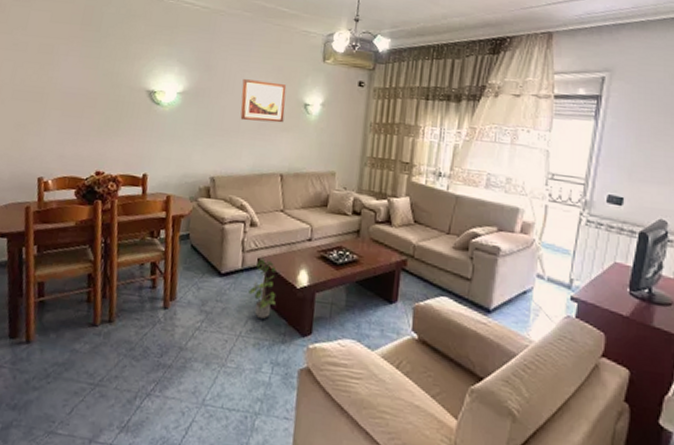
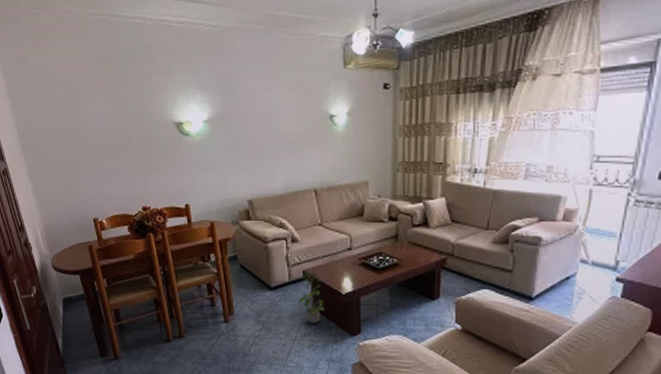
wall art: present [240,79,287,123] -> none [265,97,311,141]

